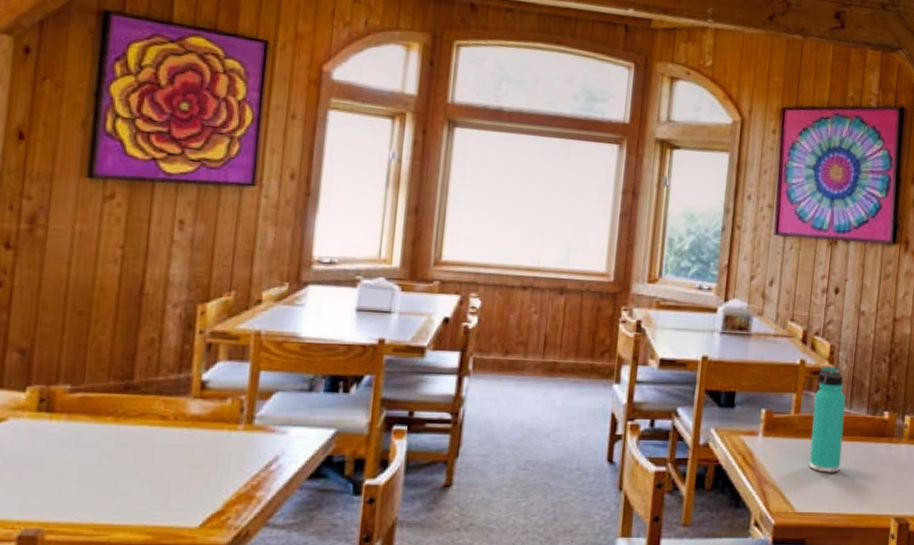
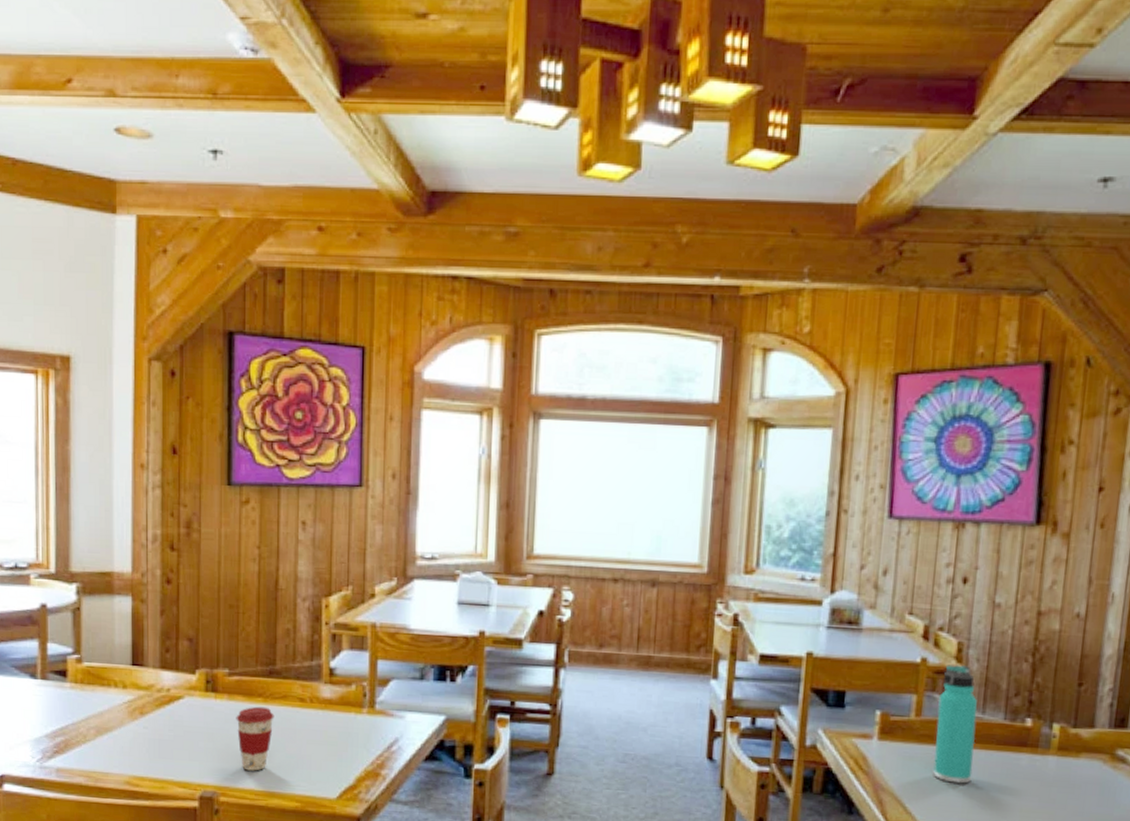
coffee cup: none [76,426,127,502] -> present [236,706,274,771]

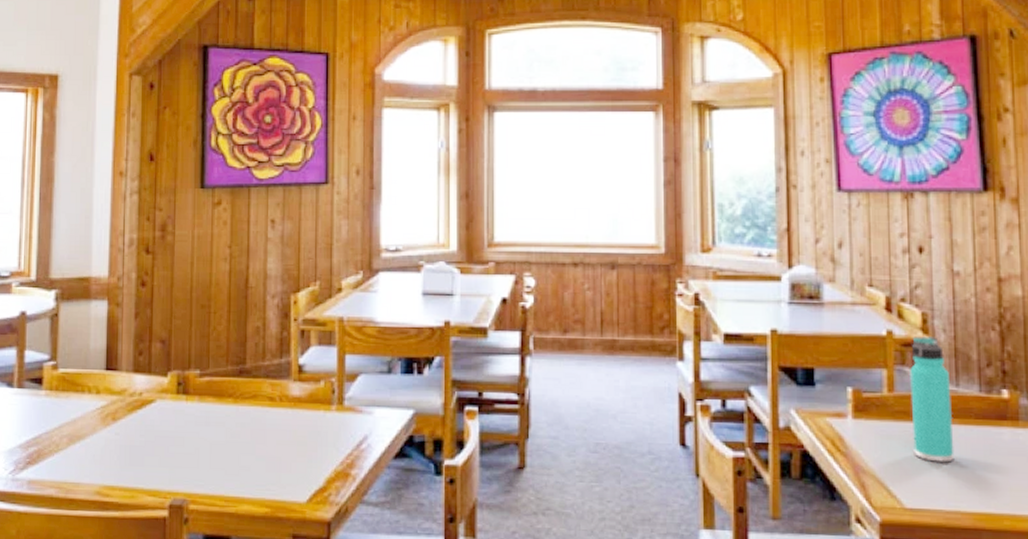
coffee cup: present [236,706,274,771] -> none [206,407,244,476]

